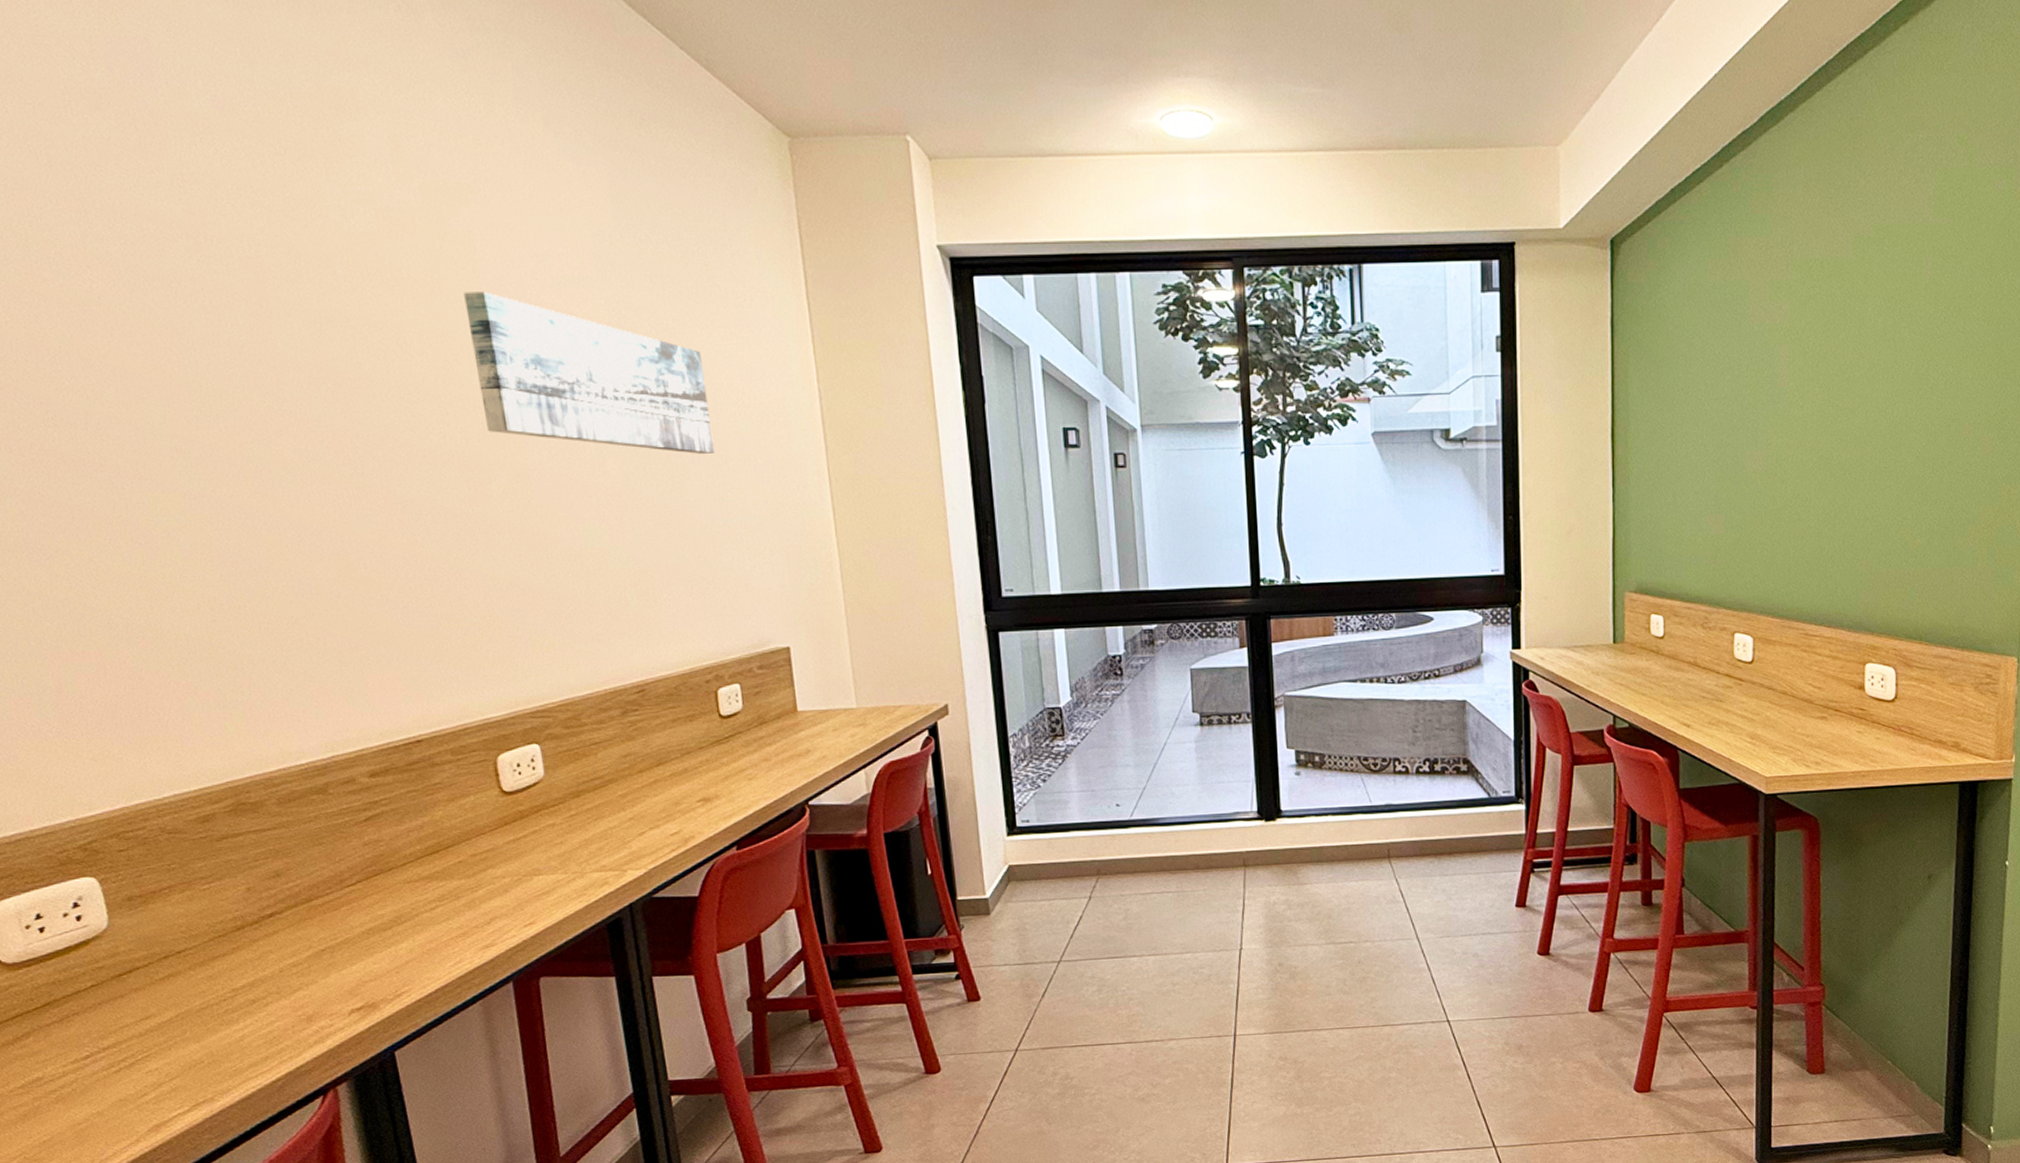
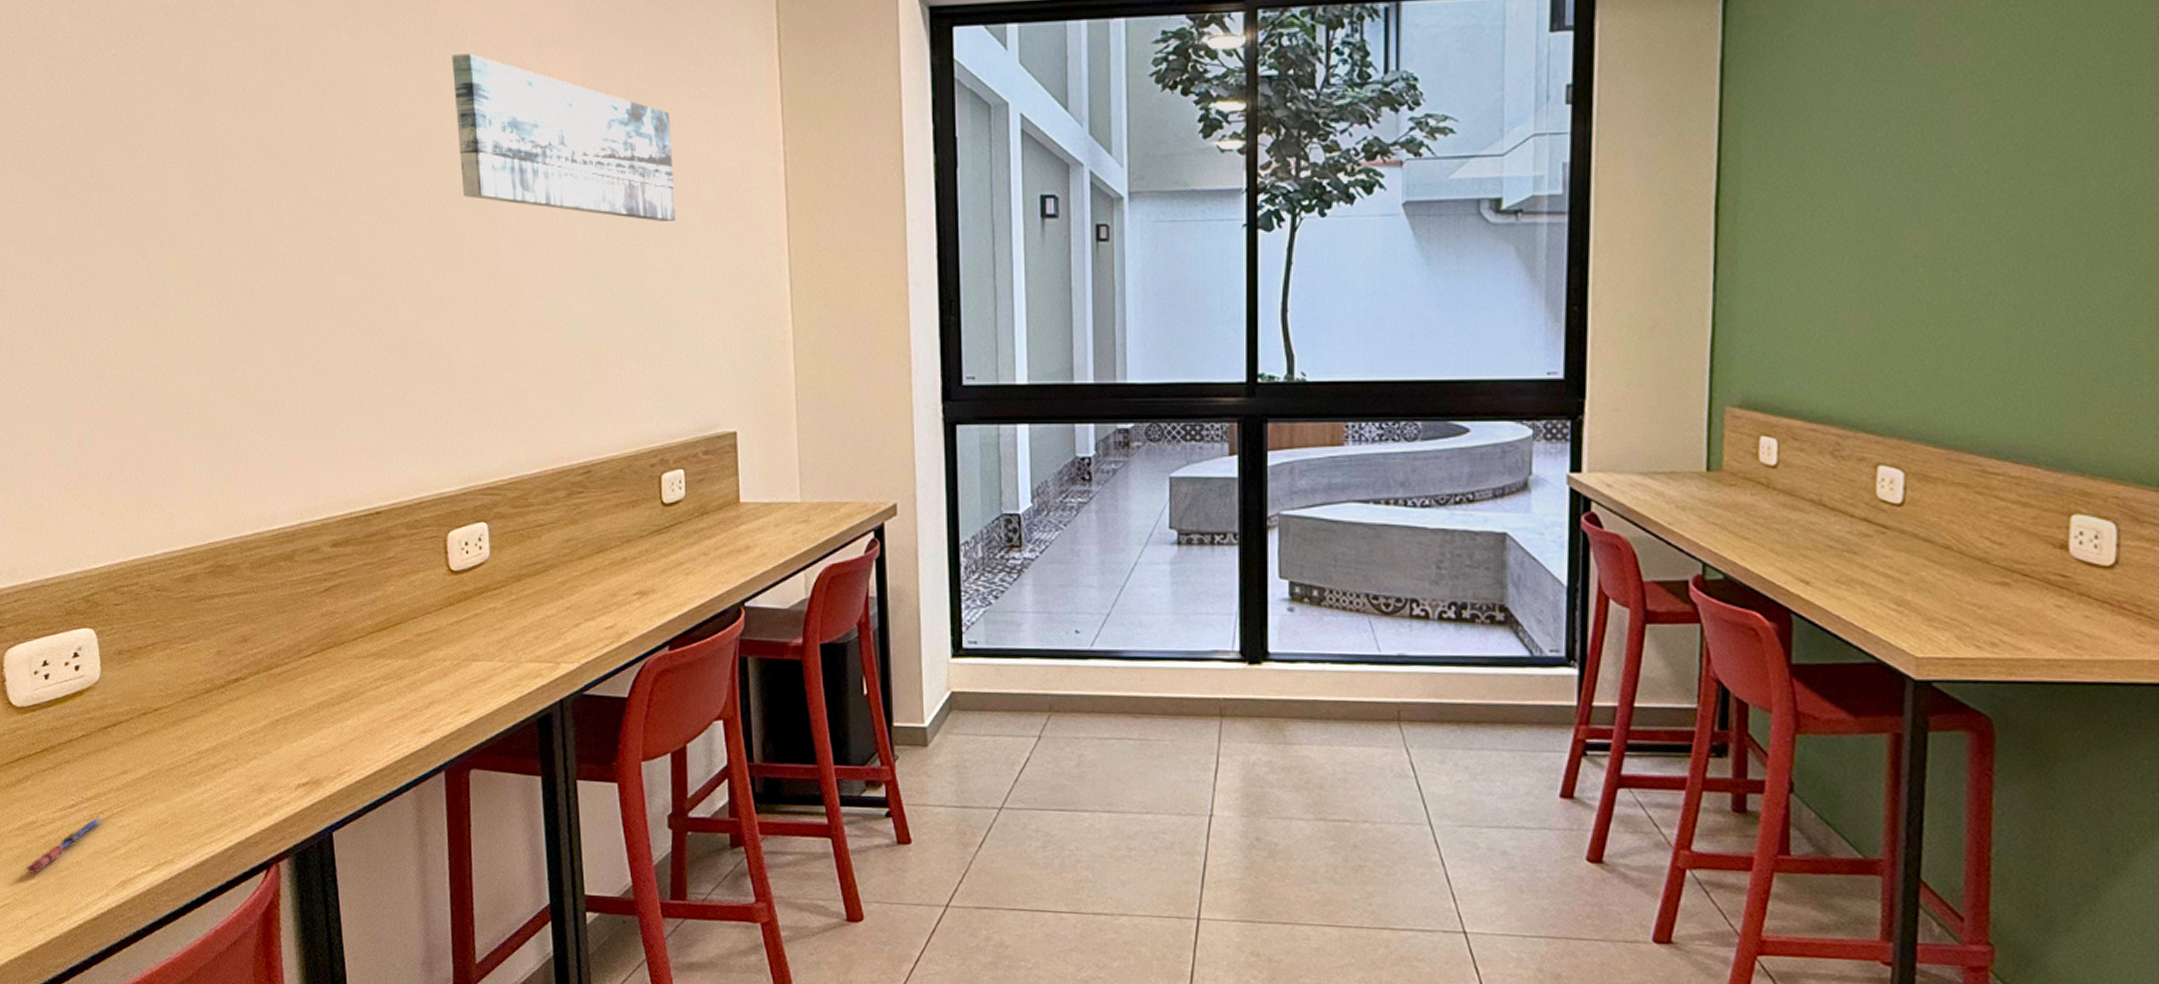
pen: none [34,1064,127,1130] -> present [25,816,104,874]

